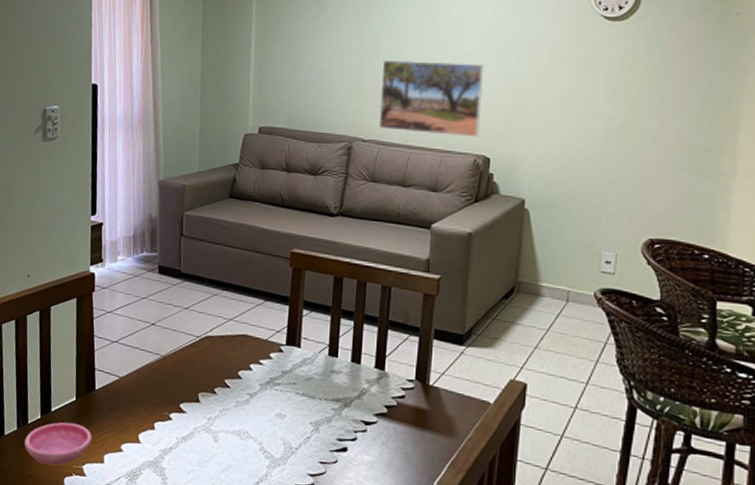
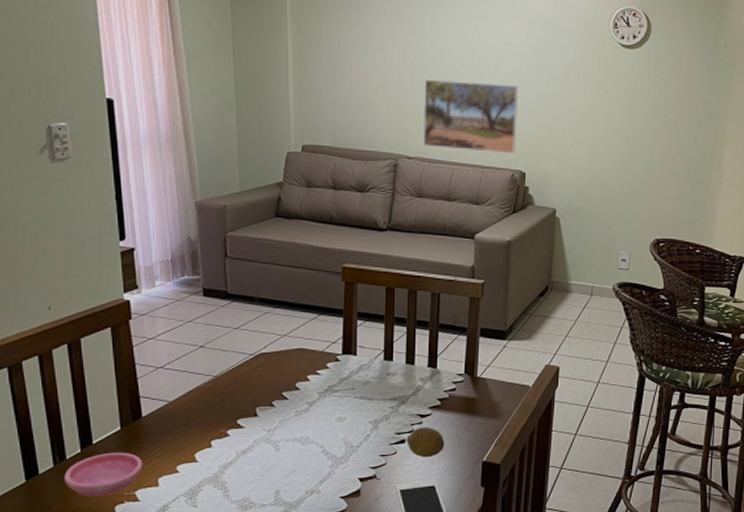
fruit: none [348,435,391,473] -> present [406,427,445,458]

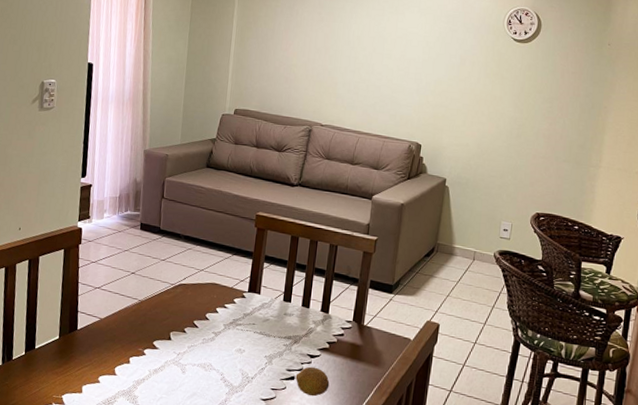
saucer: present [64,452,143,496] -> none [8,358,72,396]
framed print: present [422,79,519,154] -> none [334,60,421,128]

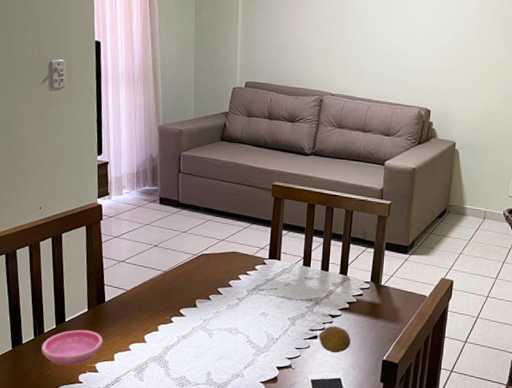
saucer: none [8,358,72,396] -> present [41,329,103,366]

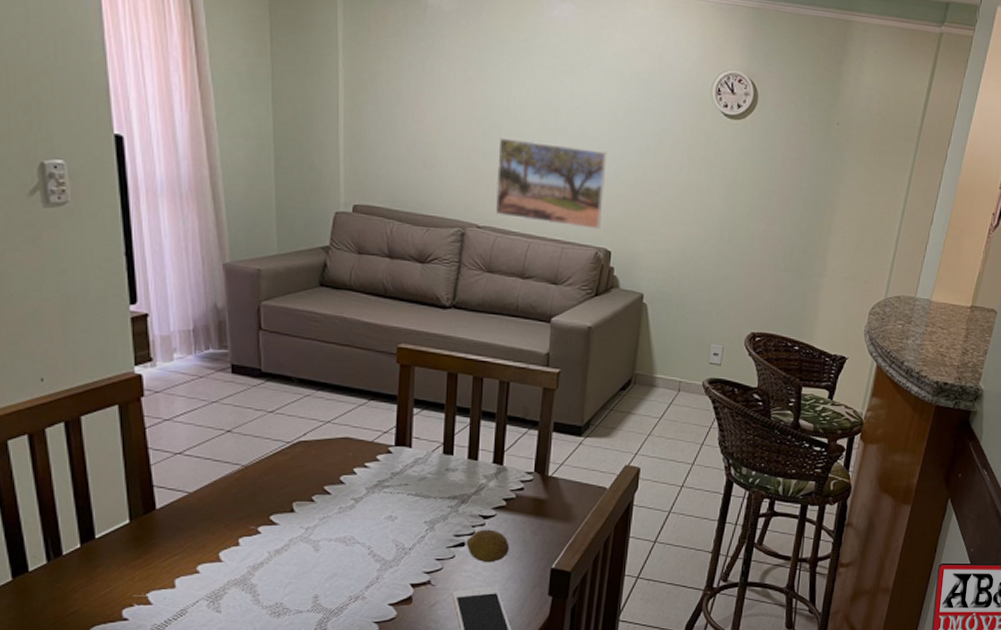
saucer: present [41,329,103,366] -> none [60,548,157,598]
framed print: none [344,29,428,94] -> present [495,137,607,229]

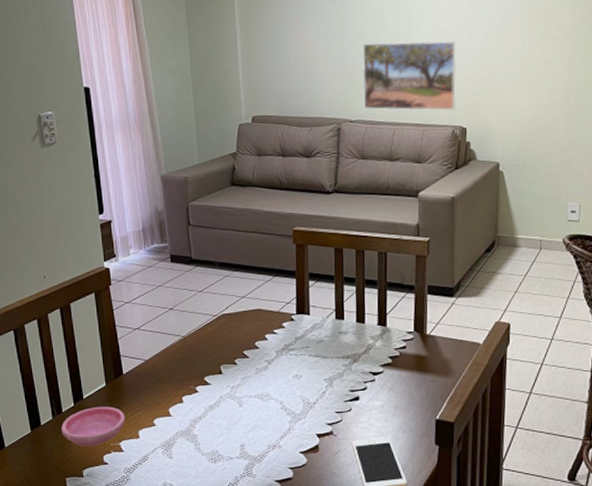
saucer: none [60,548,157,598] -> present [61,406,126,446]
fruit: present [466,529,510,563] -> none [360,384,398,415]

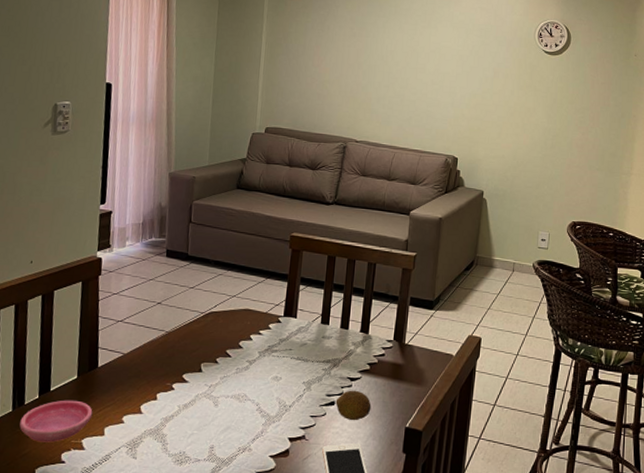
fruit: none [360,384,398,415] -> present [335,390,371,421]
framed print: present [362,41,456,111] -> none [369,75,455,141]

